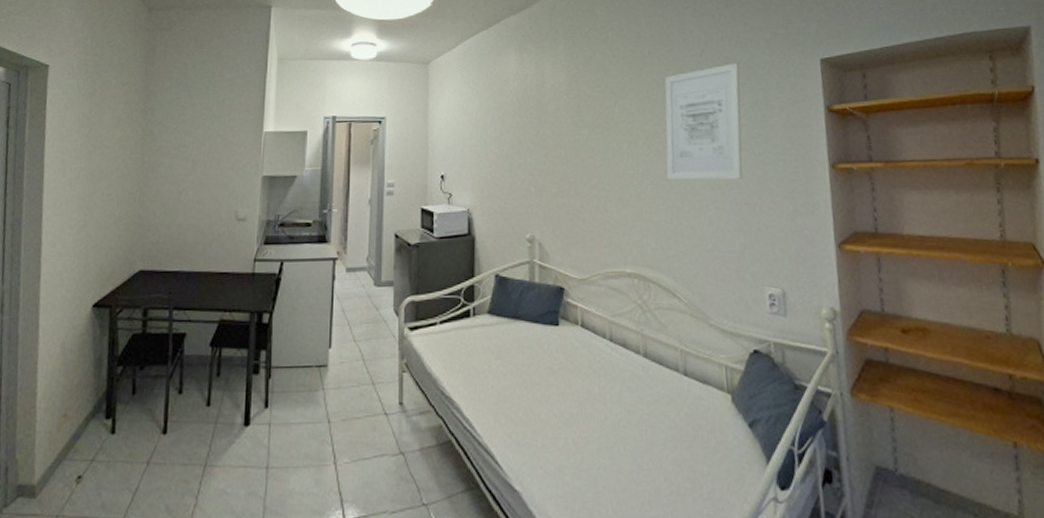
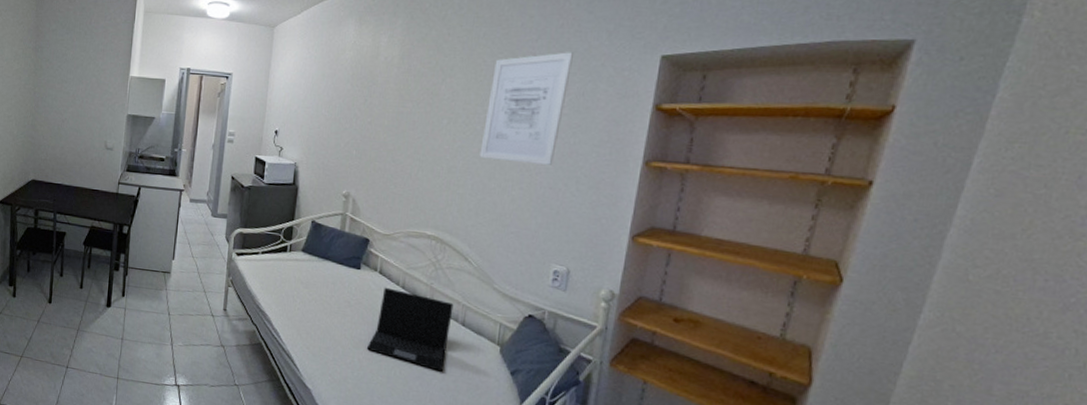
laptop: none [579,342,674,439] -> present [366,287,454,372]

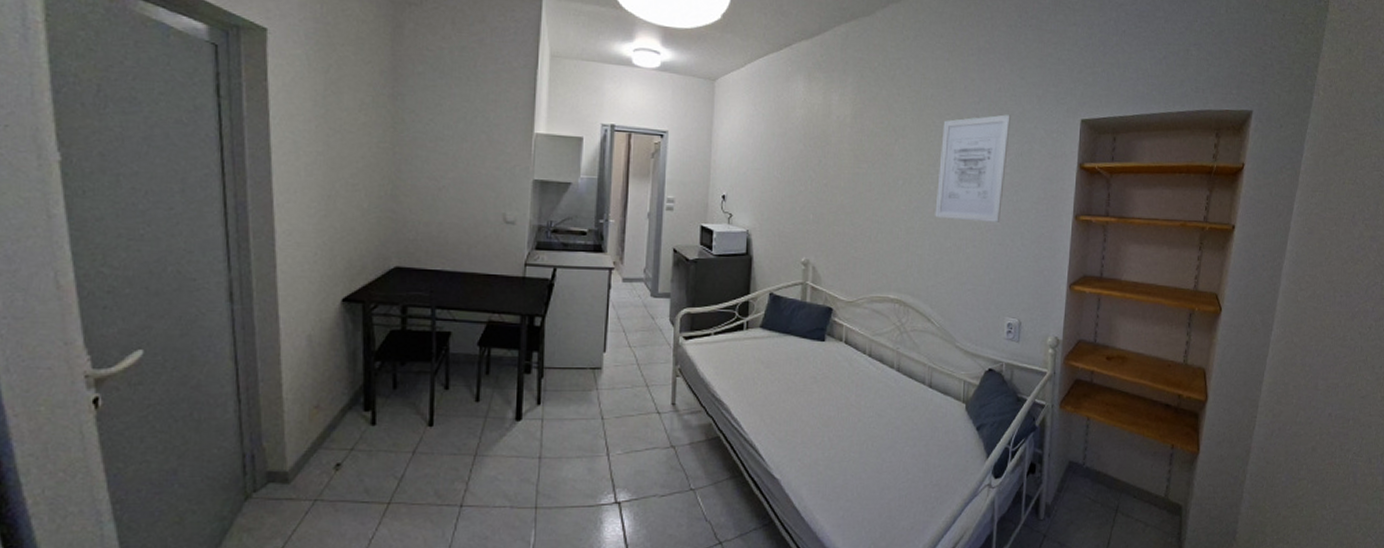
laptop: present [366,287,454,372] -> none [836,357,920,438]

